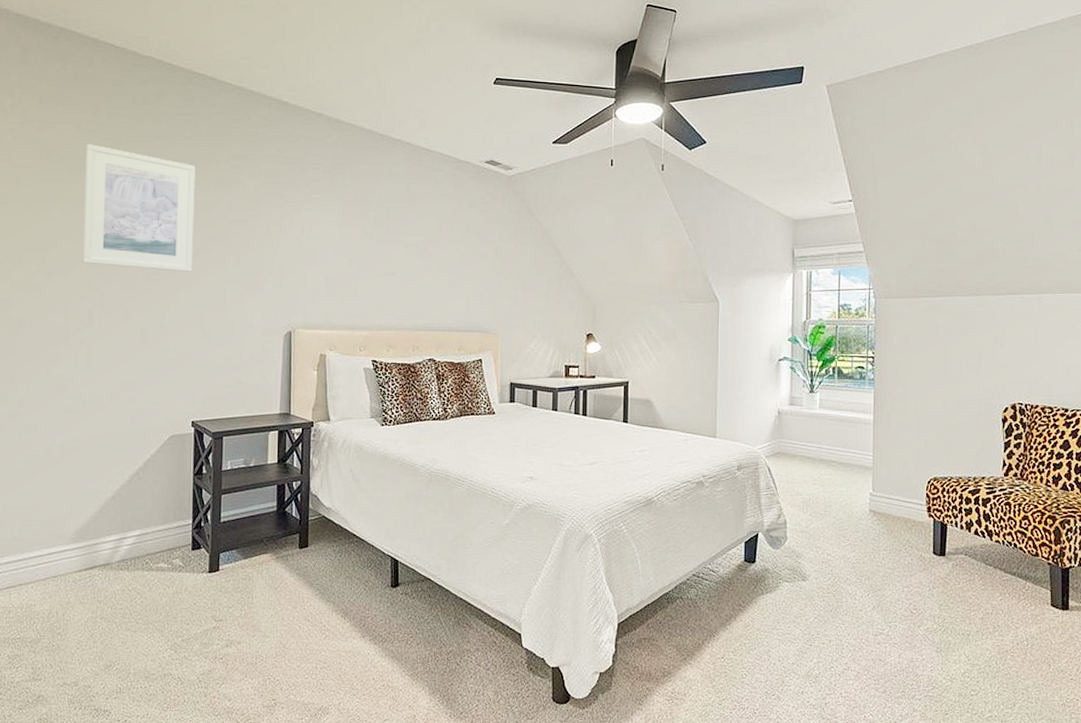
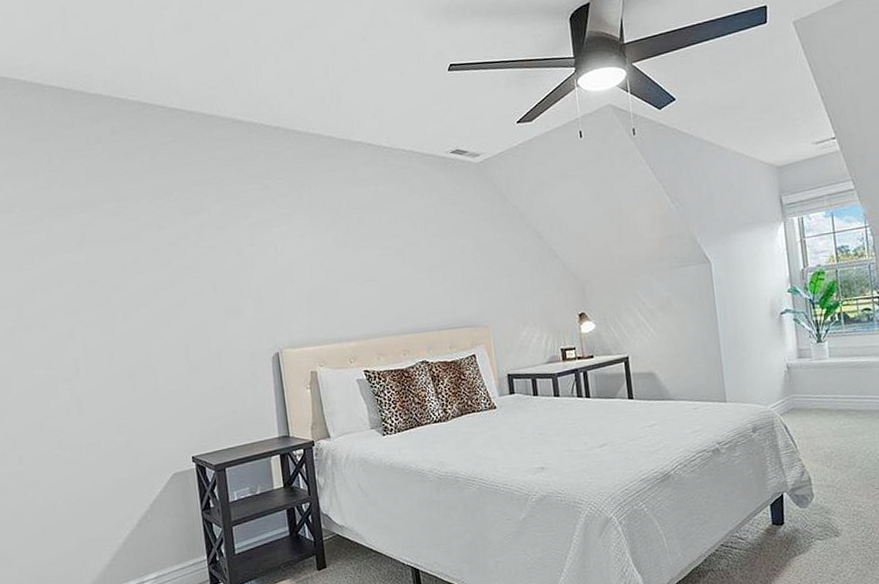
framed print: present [82,144,196,272] -> none [46,191,171,313]

